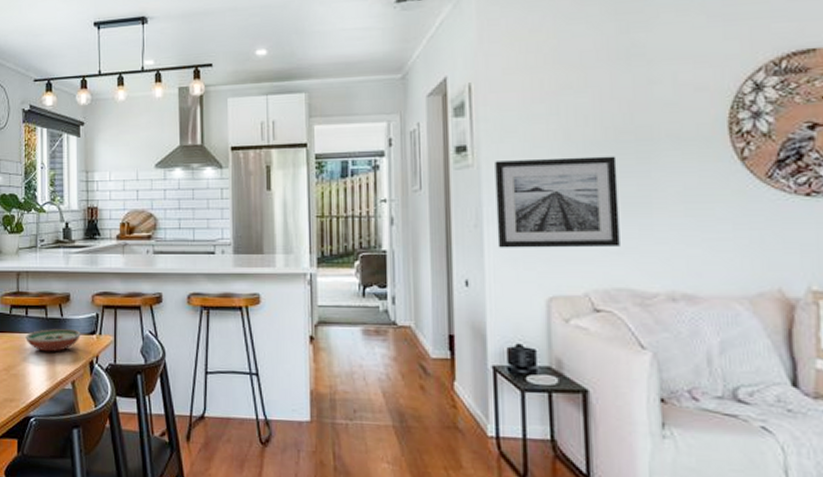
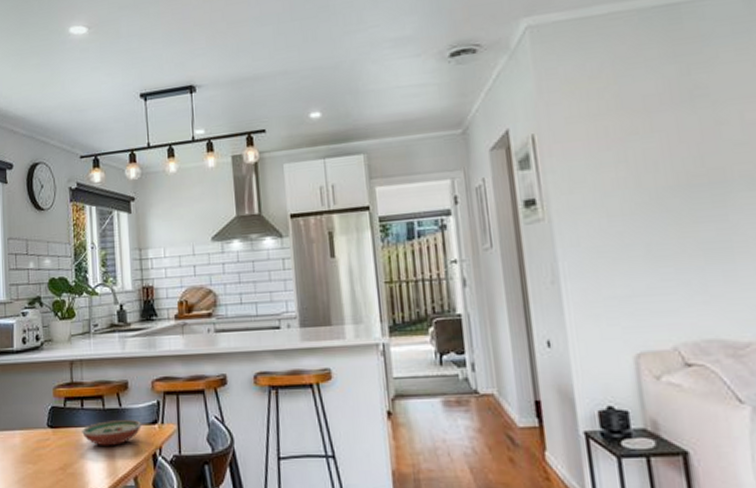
wall art: present [495,156,620,248] -> none [566,201,705,305]

